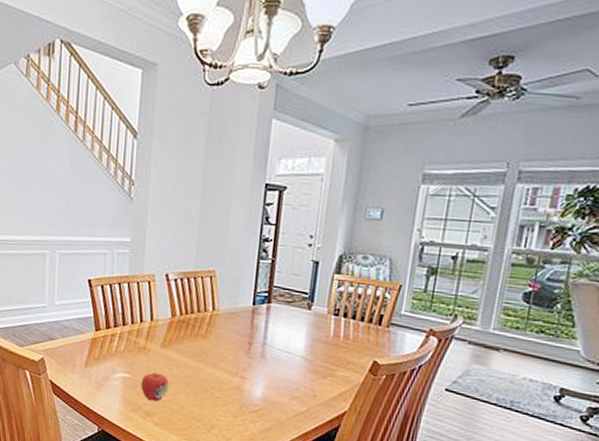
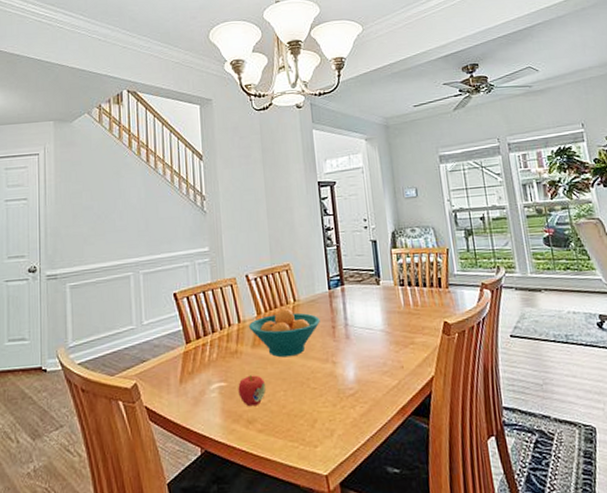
fruit bowl: none [161,314,237,364] -> present [249,308,320,358]

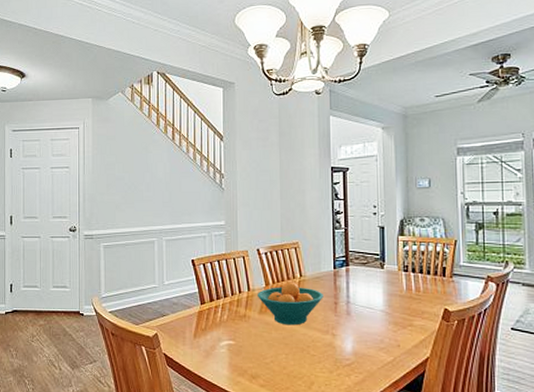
apple: present [238,375,267,407] -> none [245,337,270,365]

